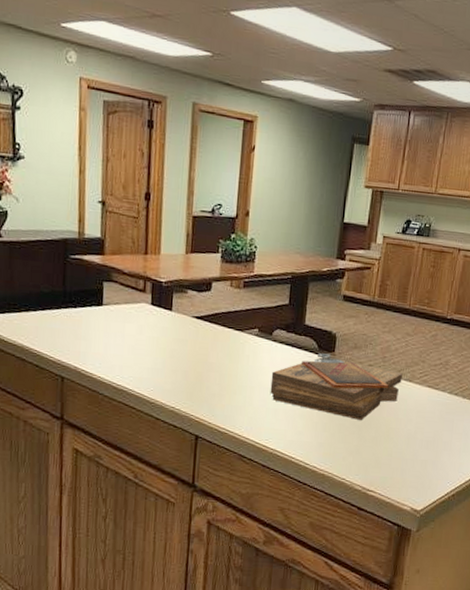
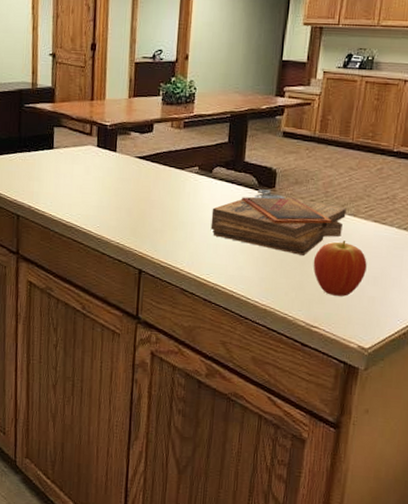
fruit: none [370,405,421,460] -> present [313,241,367,296]

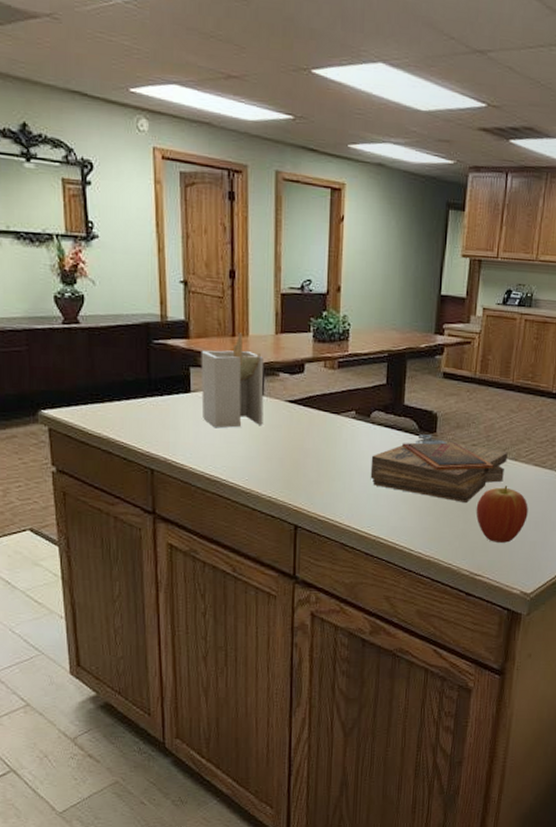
utensil holder: none [62,97,117,181] -> present [201,332,264,429]

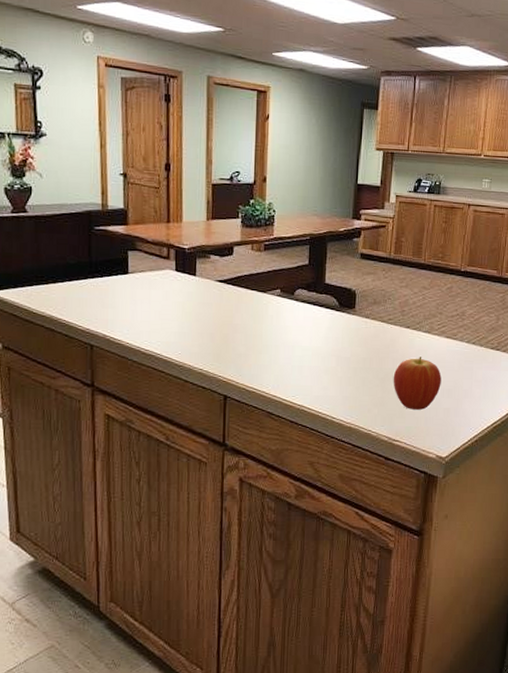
utensil holder: present [201,332,264,429] -> none [138,219,196,307]
clipboard: present [370,434,508,503] -> none [294,310,421,373]

